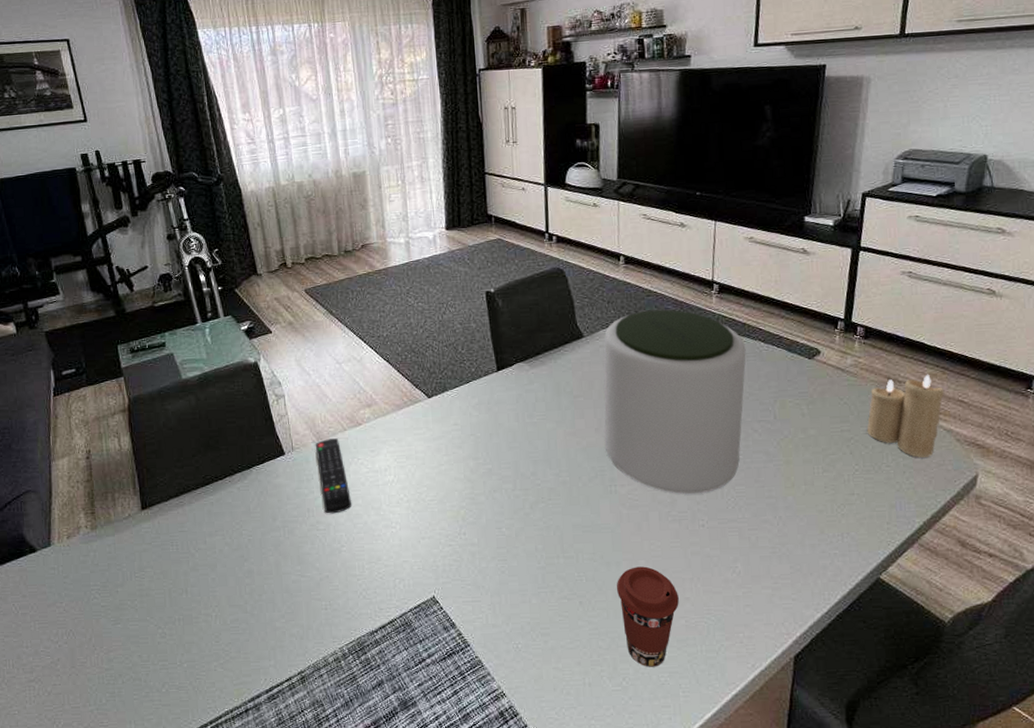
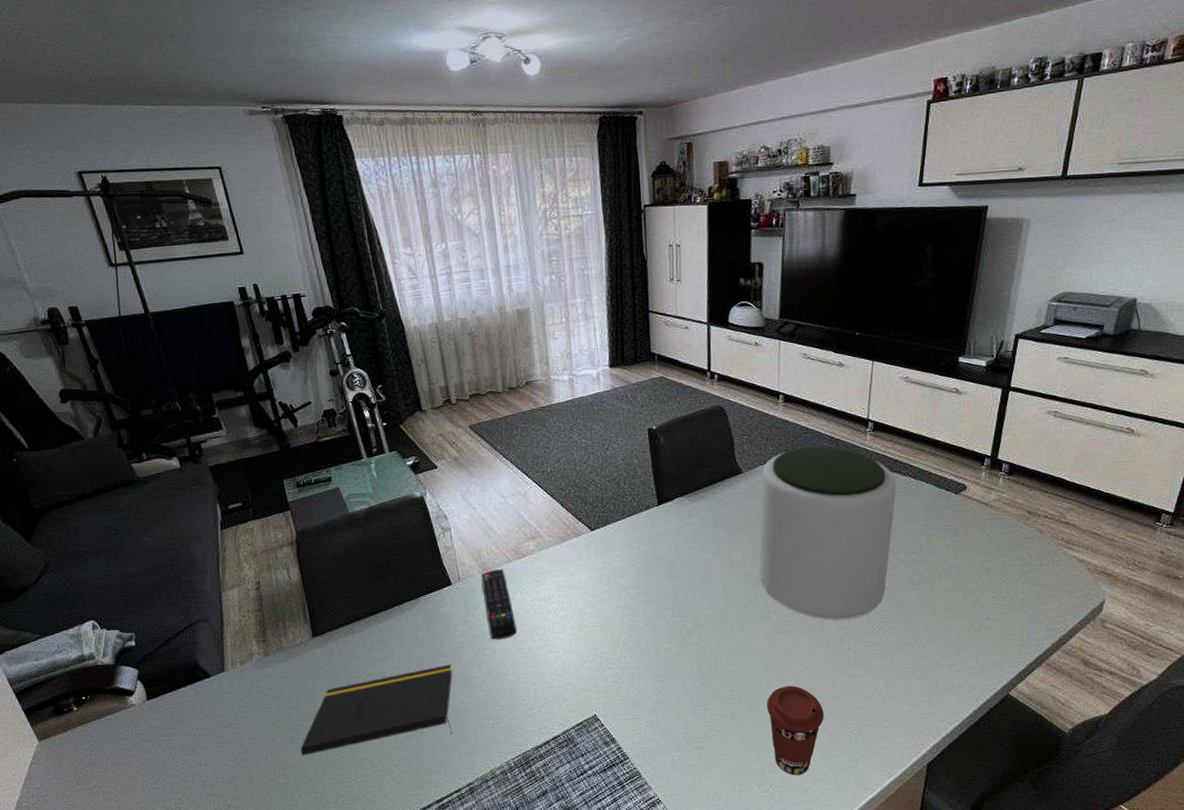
notepad: none [125,539,284,638] -> present [300,664,452,755]
candle: present [867,374,945,458] -> none [1005,508,1080,585]

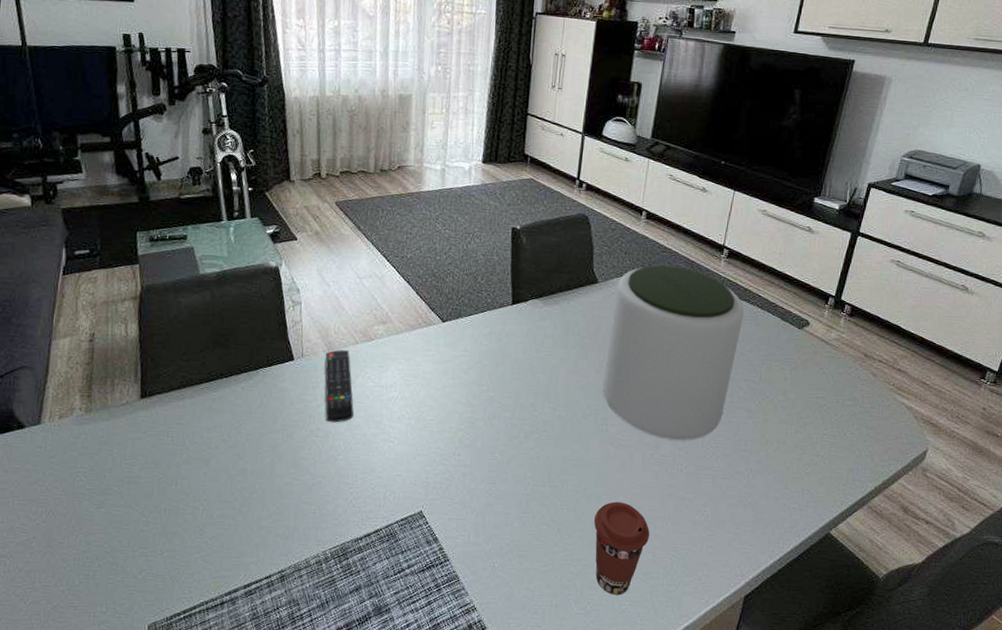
notepad: present [300,664,452,755] -> none [108,442,281,523]

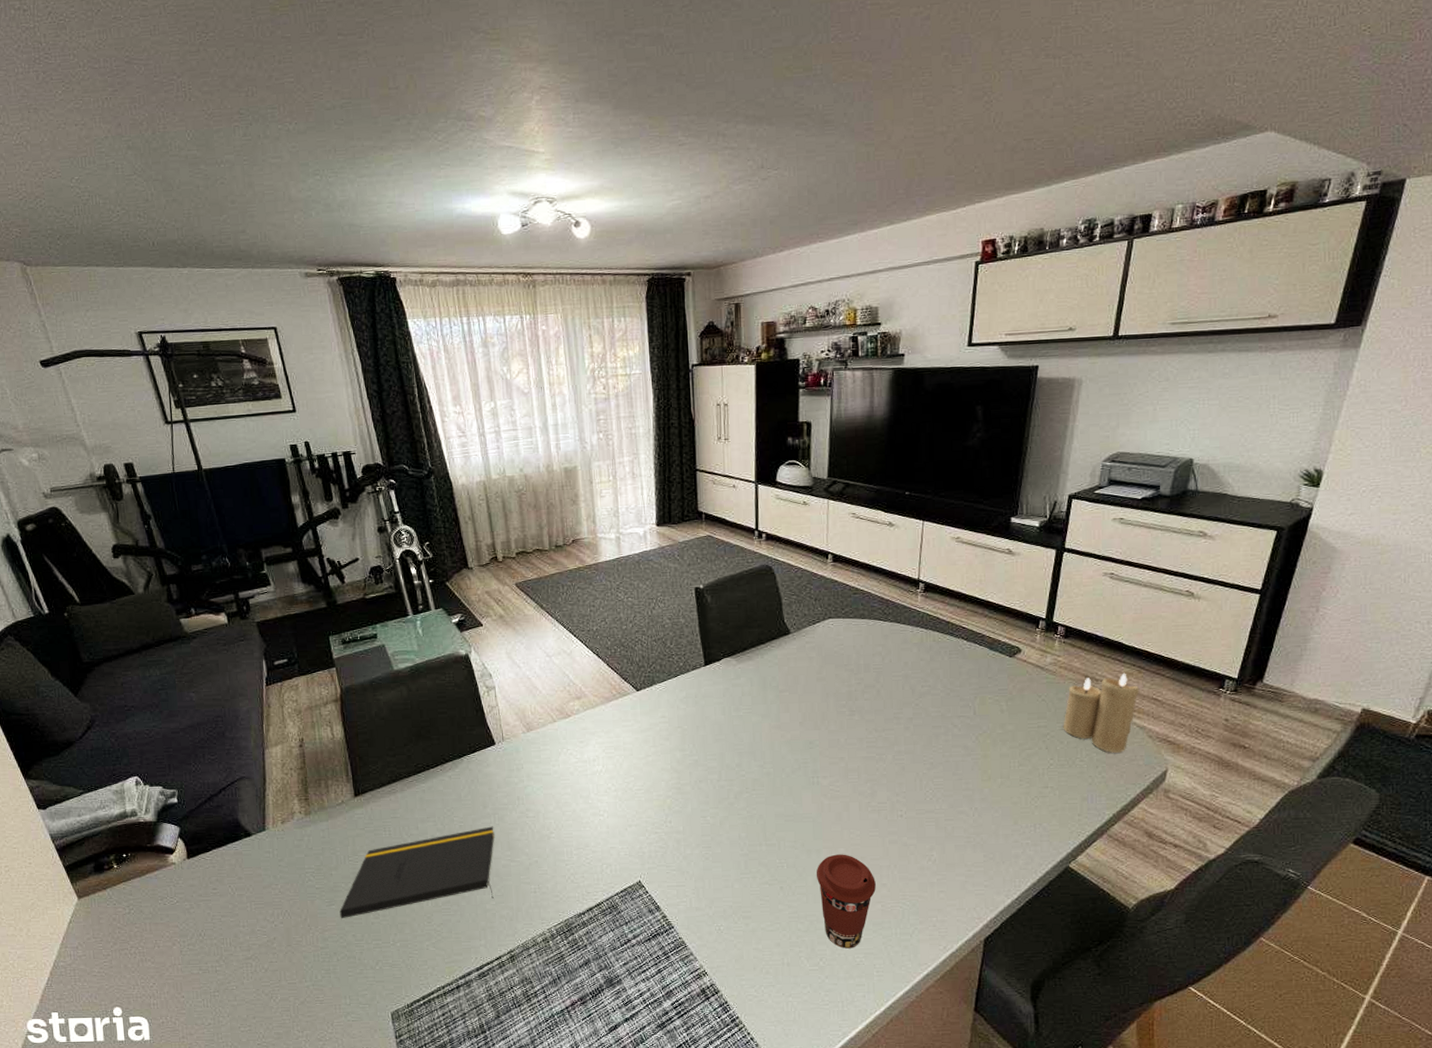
notepad: none [108,442,281,523] -> present [339,826,495,918]
remote control: present [325,350,355,423] -> none [525,729,561,802]
plant pot: present [603,265,744,441] -> none [808,607,949,786]
candle: none [839,355,911,430] -> present [1063,673,1140,753]

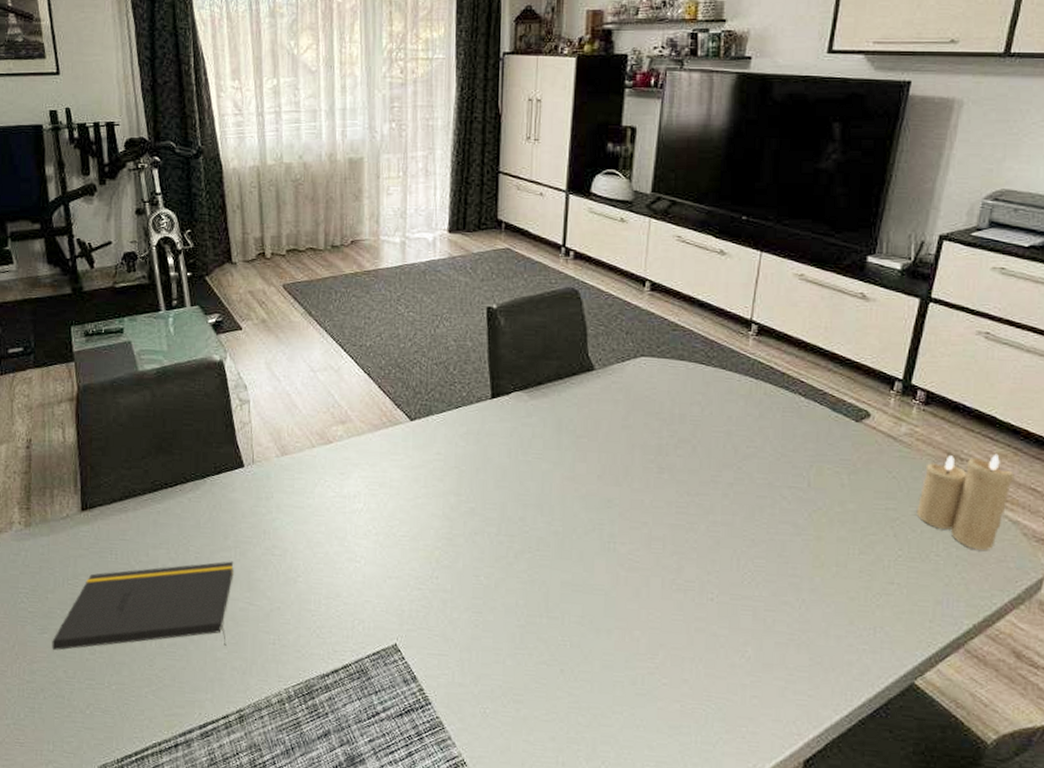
coffee cup: present [816,854,876,949] -> none [604,637,676,754]

